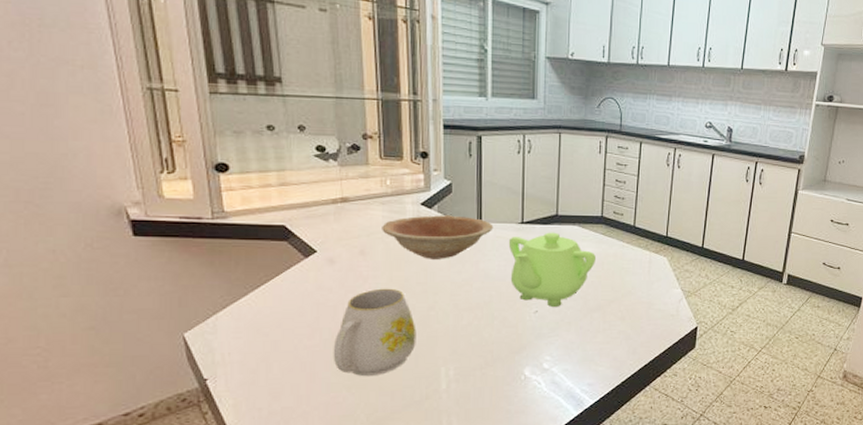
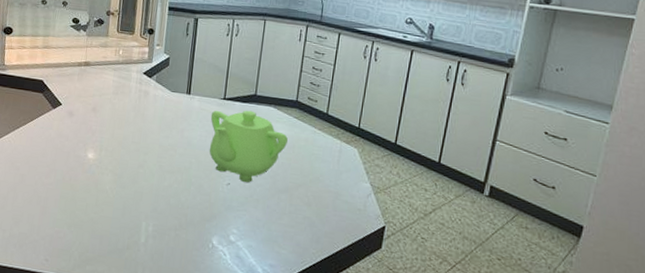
mug: present [333,288,416,377] -> none [61,142,127,219]
bowl: present [382,215,494,259] -> none [111,83,200,124]

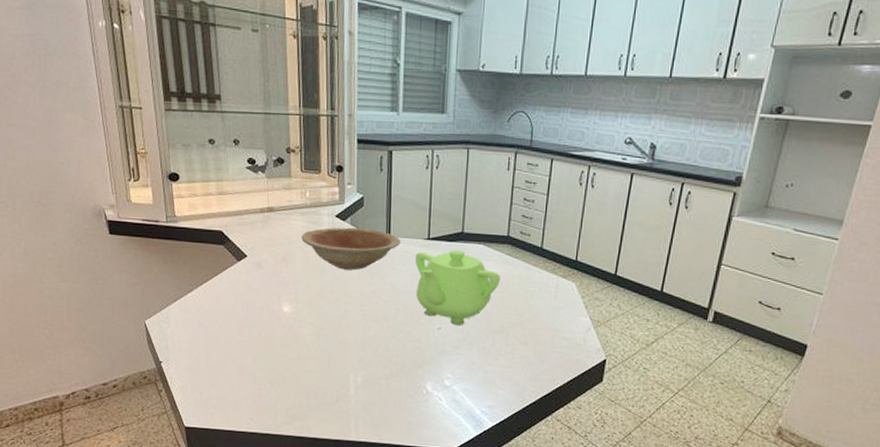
bowl: none [111,83,200,124] -> present [301,227,401,270]

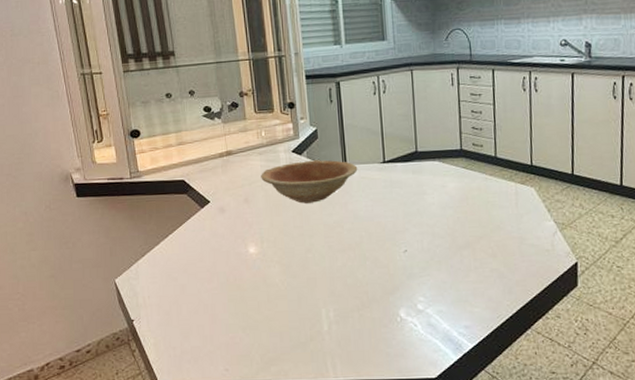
teapot: present [415,249,500,326] -> none [373,169,460,246]

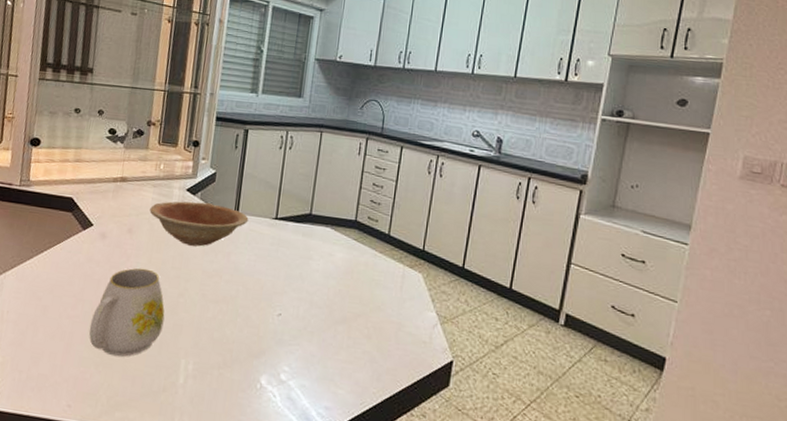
mug: none [228,233,298,318] -> present [89,268,165,357]

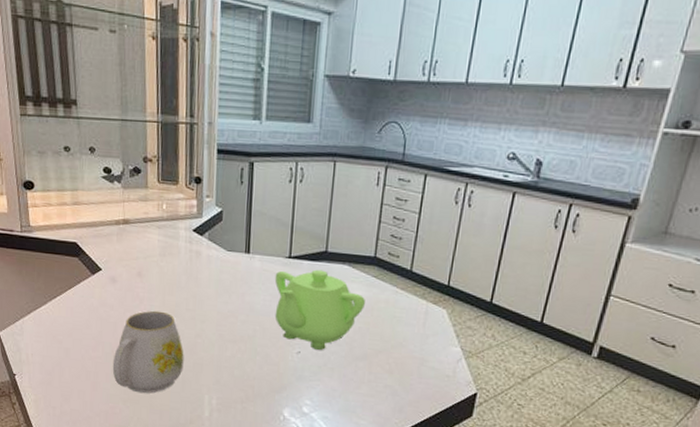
bowl: present [149,201,249,247] -> none [157,242,261,288]
teapot: none [258,231,346,314] -> present [274,269,365,351]

